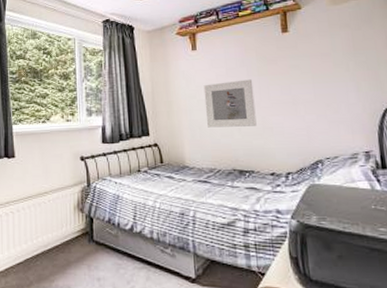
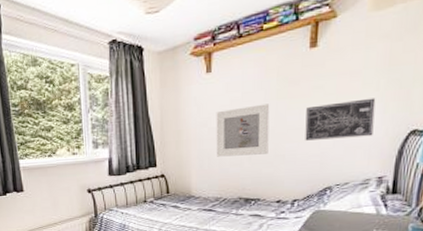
wall art: none [287,77,352,114] -> present [305,98,376,141]

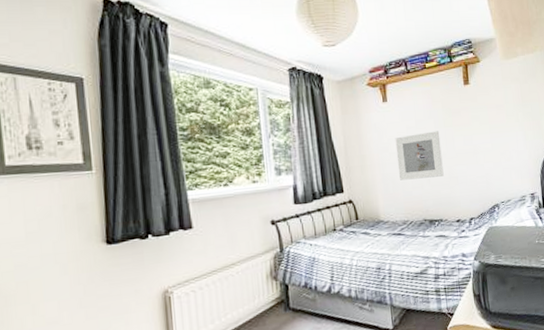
wall art: present [305,98,376,141] -> none [469,127,521,164]

